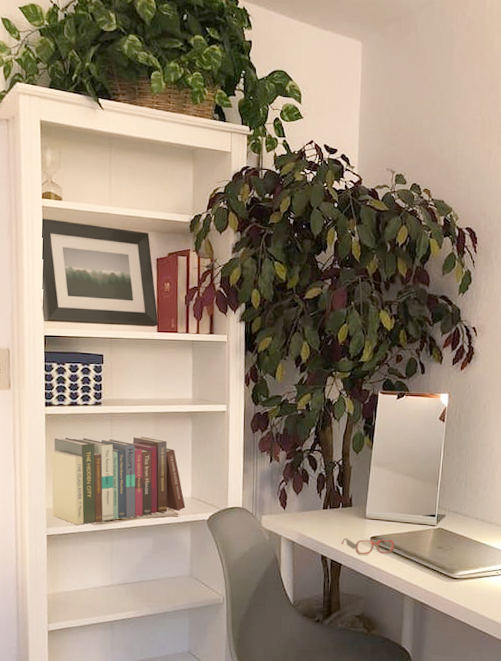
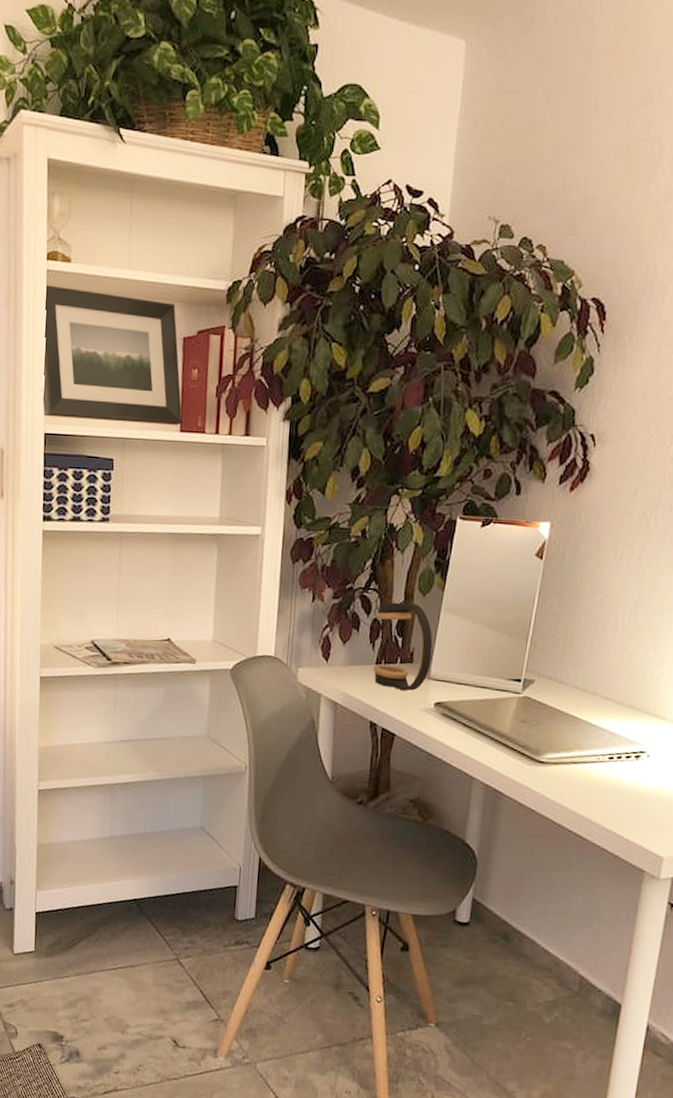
books: present [51,436,185,525] -> none [47,559,205,667]
headphones: none [321,460,366,529] -> present [373,602,433,692]
spectacles: present [341,537,396,556] -> none [395,701,466,726]

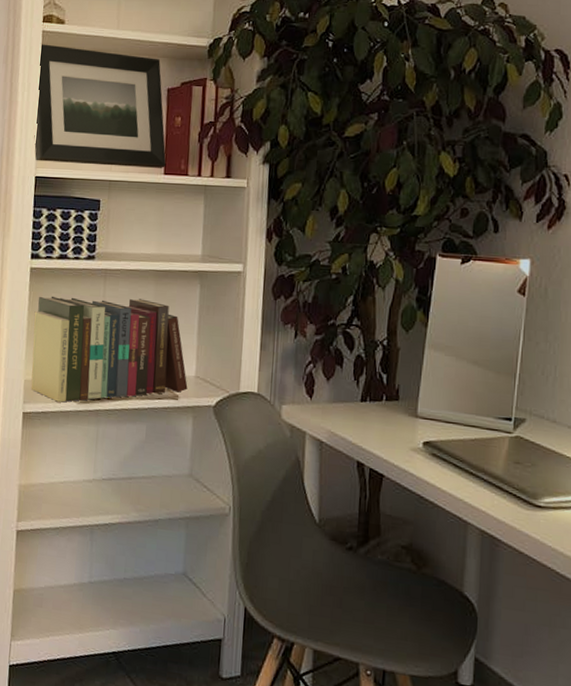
books: none [47,559,205,667] -> present [30,296,188,403]
headphones: present [373,602,433,692] -> none [358,338,418,430]

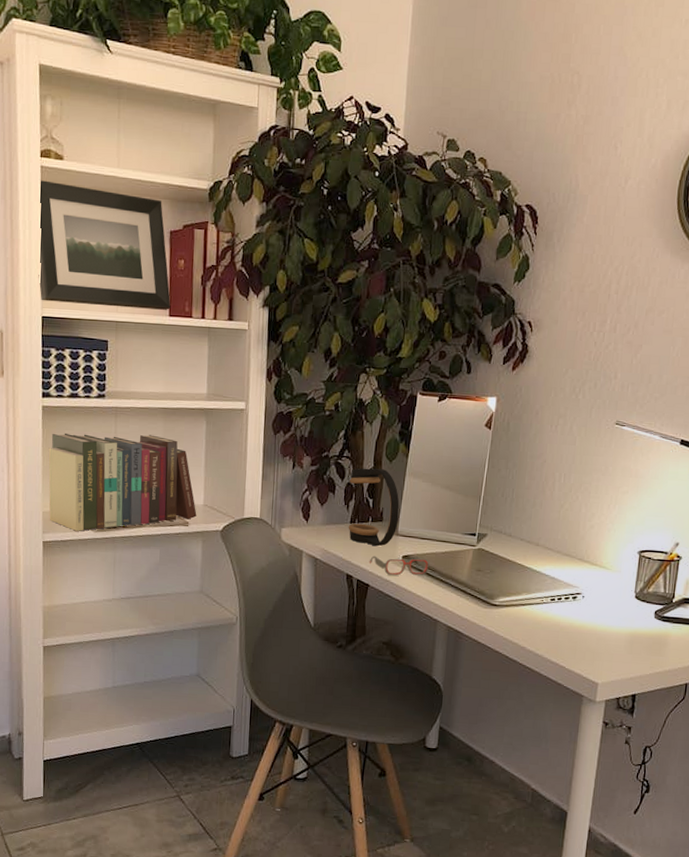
headphones: none [358,338,418,430] -> present [348,468,400,547]
spectacles: none [383,440,457,467] -> present [369,555,430,576]

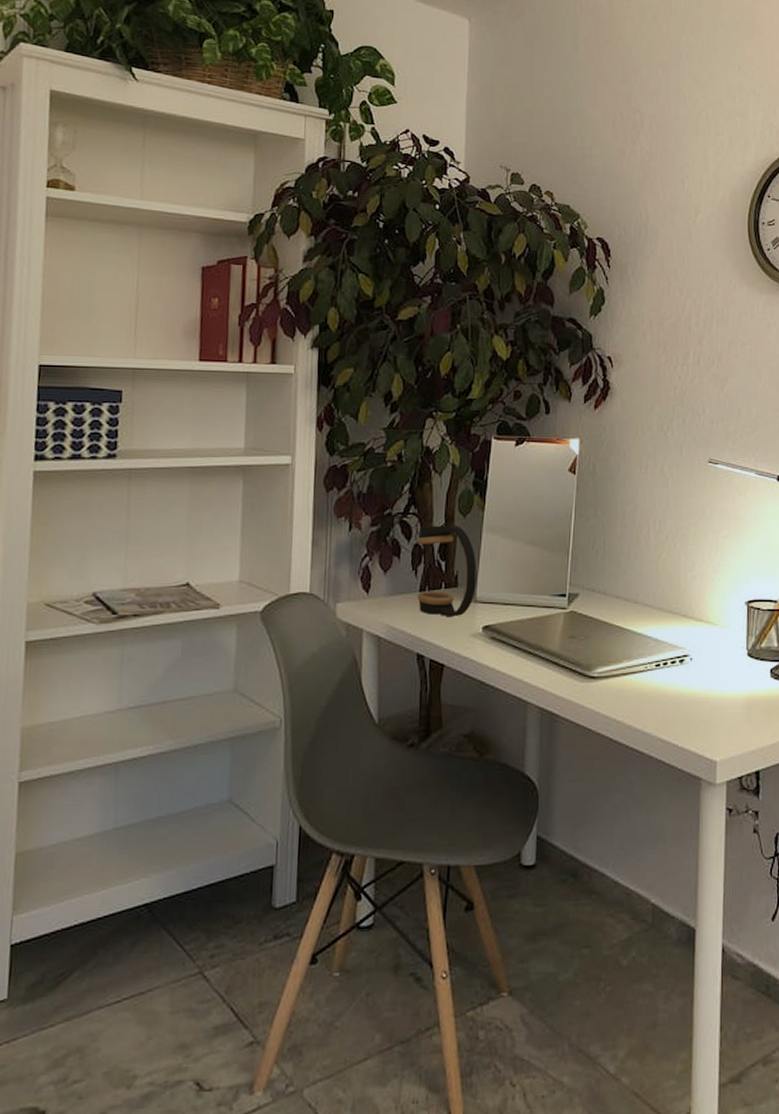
picture frame: present [38,180,171,310] -> none [37,212,202,354]
books: present [48,433,197,531] -> none [35,500,231,625]
spectacles: present [369,555,430,576] -> none [443,626,515,652]

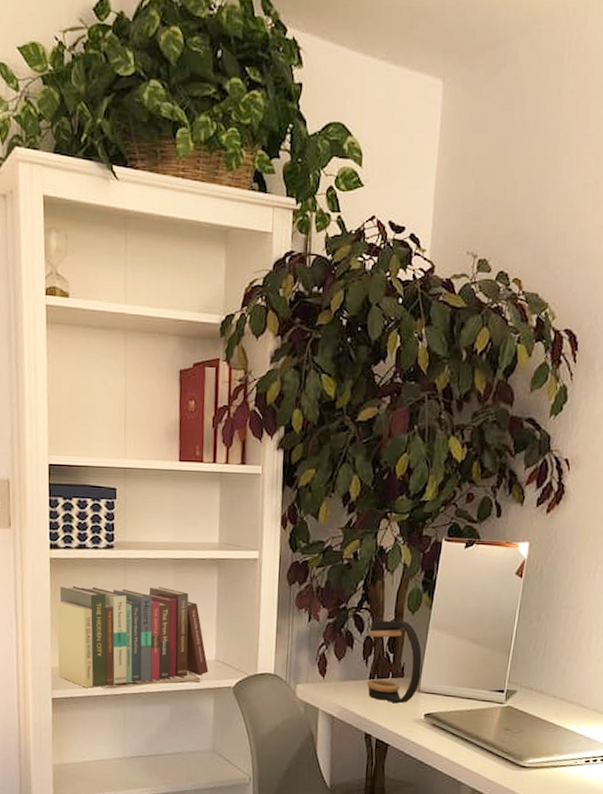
books: none [35,500,231,625] -> present [56,585,209,688]

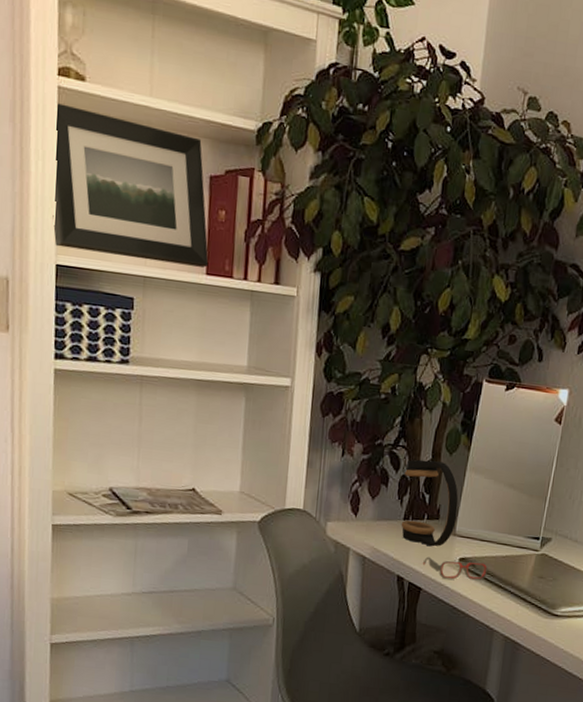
picture frame: none [45,320,181,455] -> present [52,103,209,268]
books: present [56,585,209,688] -> none [60,401,232,515]
spectacles: none [388,713,454,735] -> present [422,556,489,581]

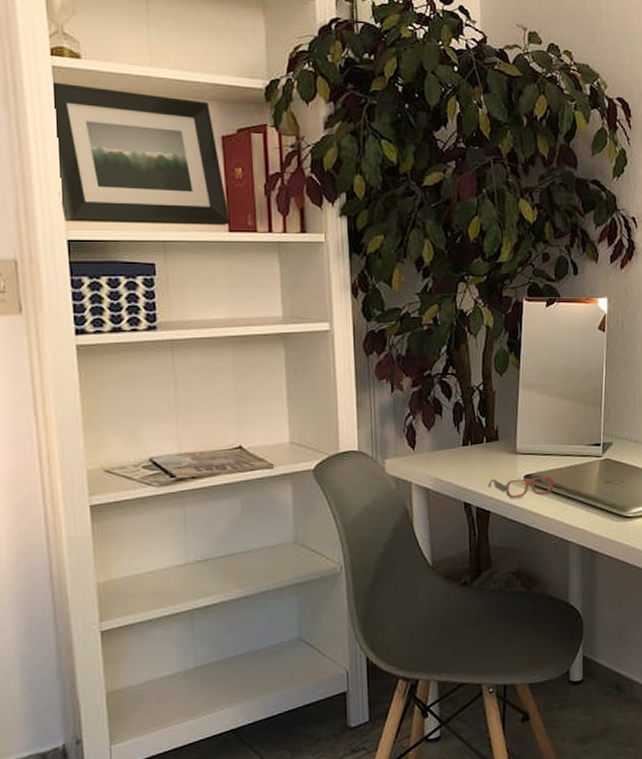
headphones: present [401,459,459,547] -> none [458,384,516,469]

